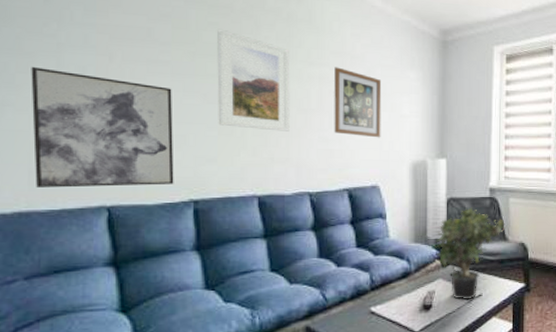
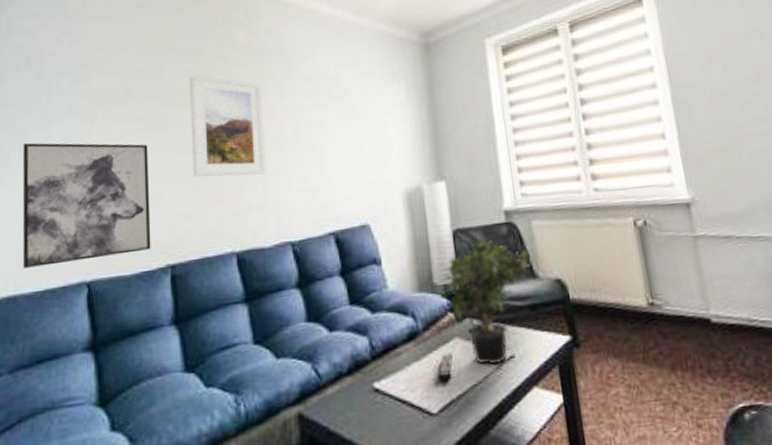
wall art: present [334,67,382,138] -> none [309,93,366,169]

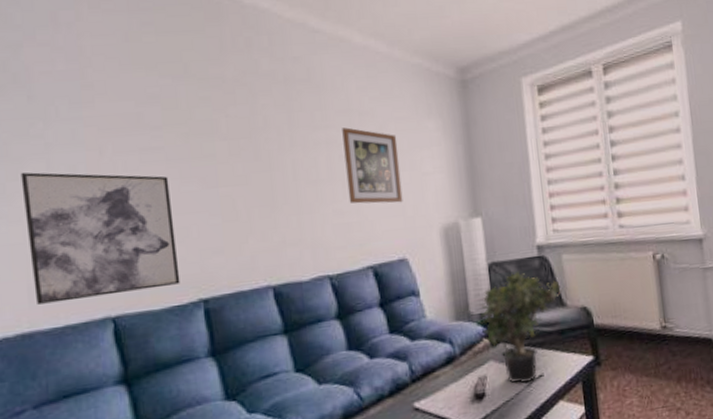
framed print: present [190,74,266,177] -> none [210,103,300,211]
wall art: none [309,93,366,169] -> present [342,127,403,204]

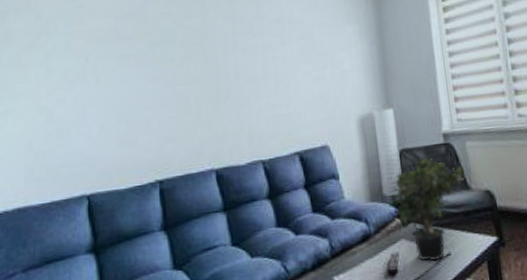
wall art: present [20,172,181,305] -> none [26,76,142,184]
wall art: present [342,127,403,204] -> none [275,33,325,98]

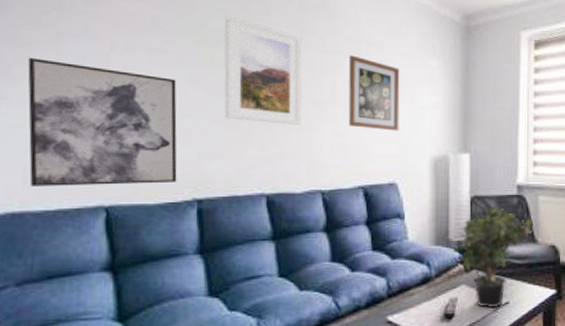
wall art: none [26,76,142,184] -> present [27,57,177,186]
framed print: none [171,17,240,106] -> present [224,15,302,125]
wall art: none [275,33,325,98] -> present [348,55,400,131]

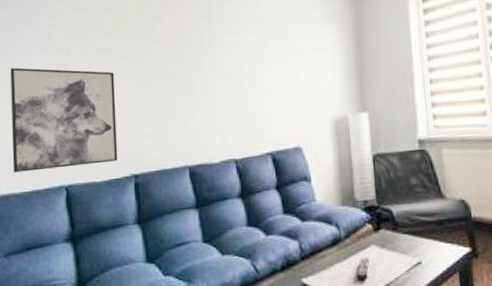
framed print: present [224,15,302,125] -> none [149,12,214,102]
wall art: present [348,55,400,131] -> none [251,32,300,98]
potted plant: present [457,206,535,308] -> none [364,163,441,269]

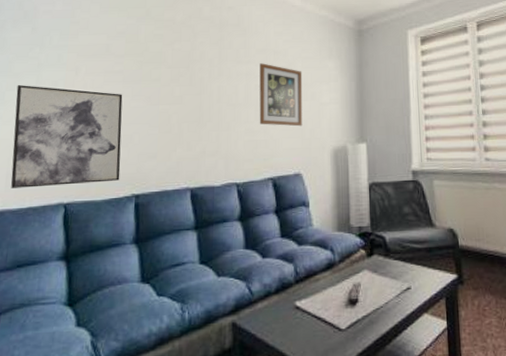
wall art: none [251,32,300,98] -> present [259,63,303,127]

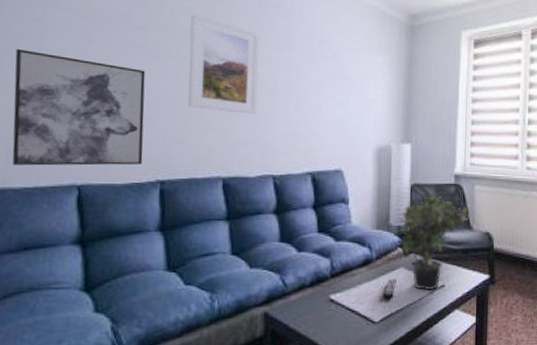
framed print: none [159,39,221,126] -> present [187,13,259,114]
wall art: present [259,63,303,127] -> none [299,51,349,122]
potted plant: none [358,192,432,294] -> present [397,194,471,291]

